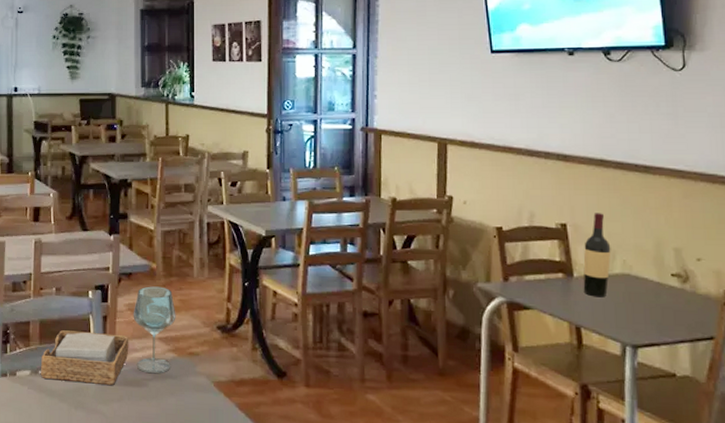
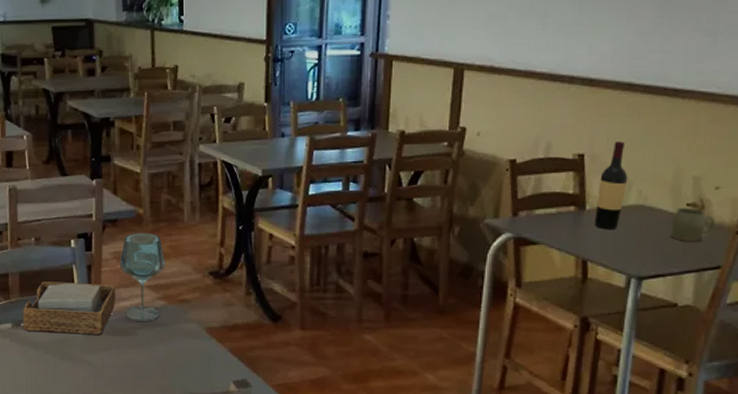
mug: none [659,277,702,313] -> present [670,207,716,243]

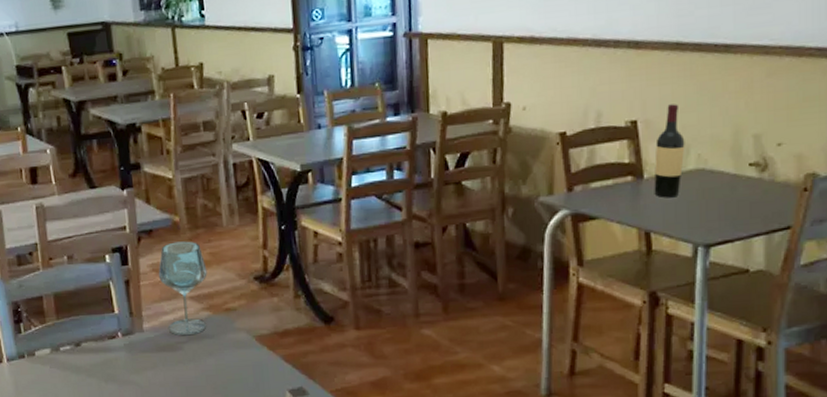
napkin holder: present [22,281,116,336] -> none [61,298,158,356]
mug: present [670,207,716,243] -> none [735,167,781,204]

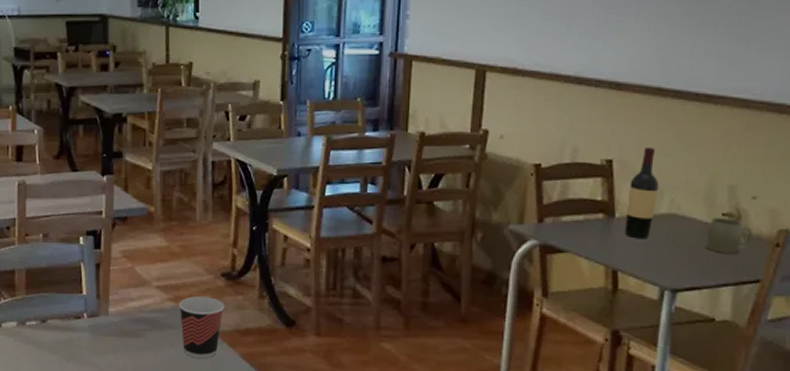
wine glass: present [158,241,208,336] -> none [129,231,176,324]
cup: none [214,302,261,366] -> present [179,296,225,359]
mug: none [735,167,781,204] -> present [706,217,753,255]

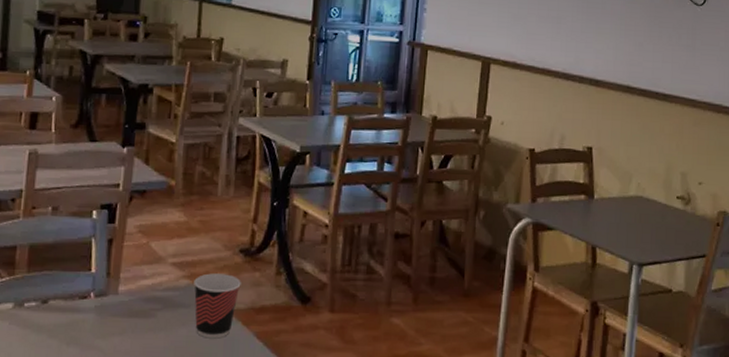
wine bottle: present [624,147,659,239] -> none [601,137,629,219]
mug: present [706,217,753,255] -> none [664,199,700,233]

